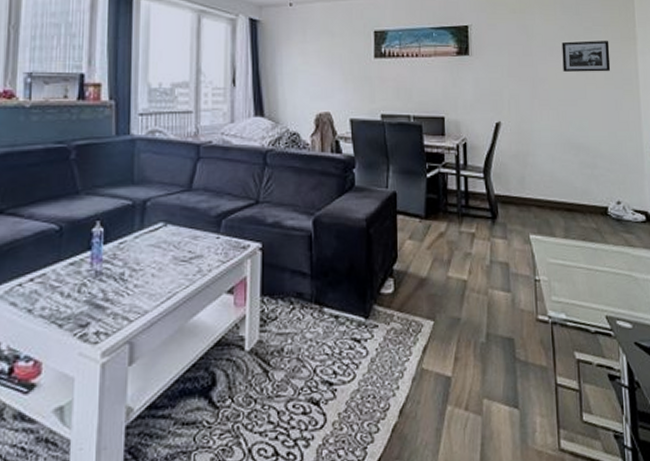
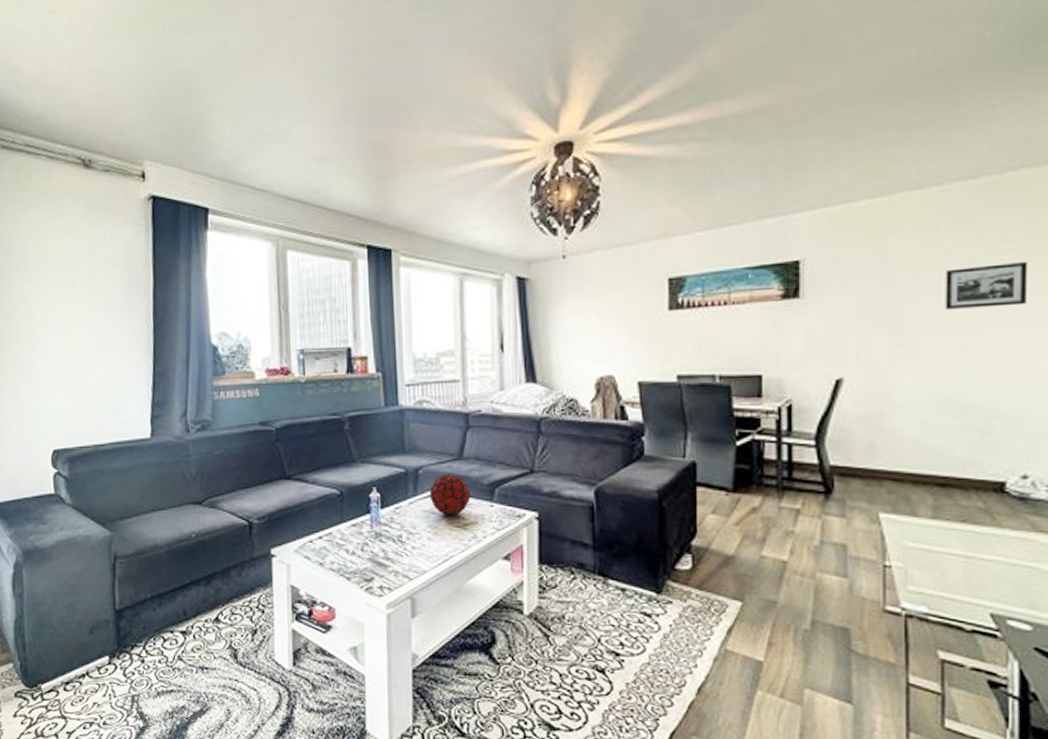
decorative orb: none [156,205,198,250] -> present [429,474,471,516]

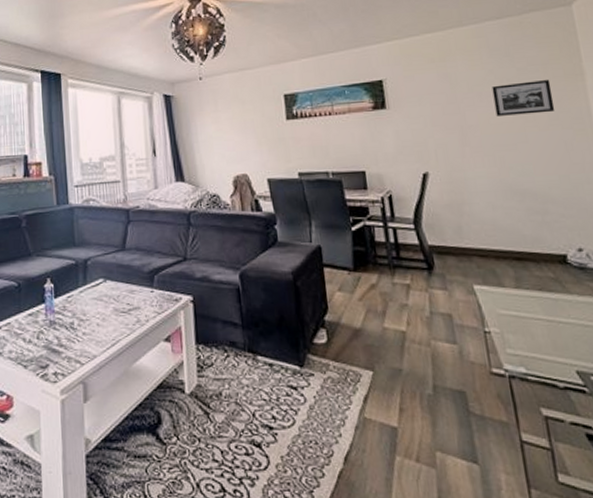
decorative orb: present [429,474,471,516] -> none [97,263,134,303]

